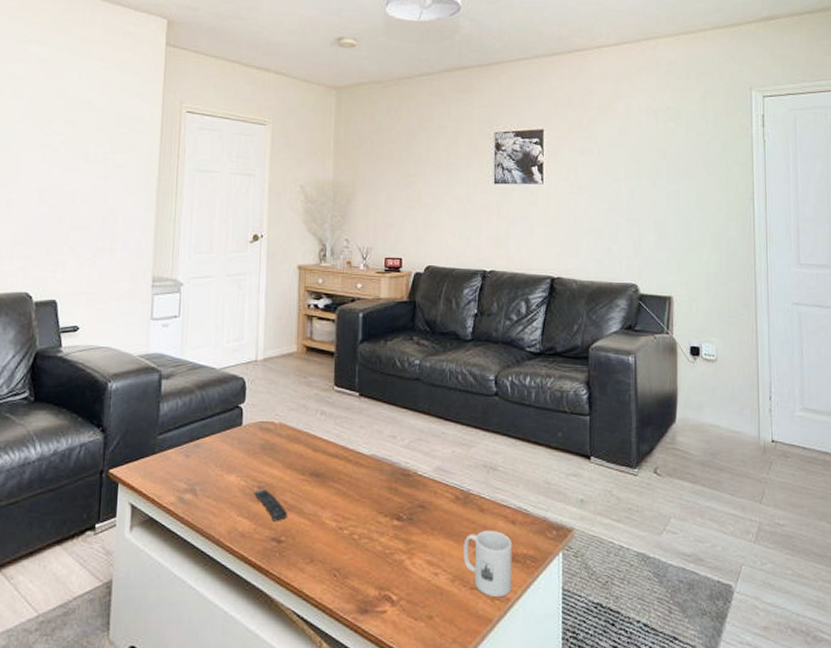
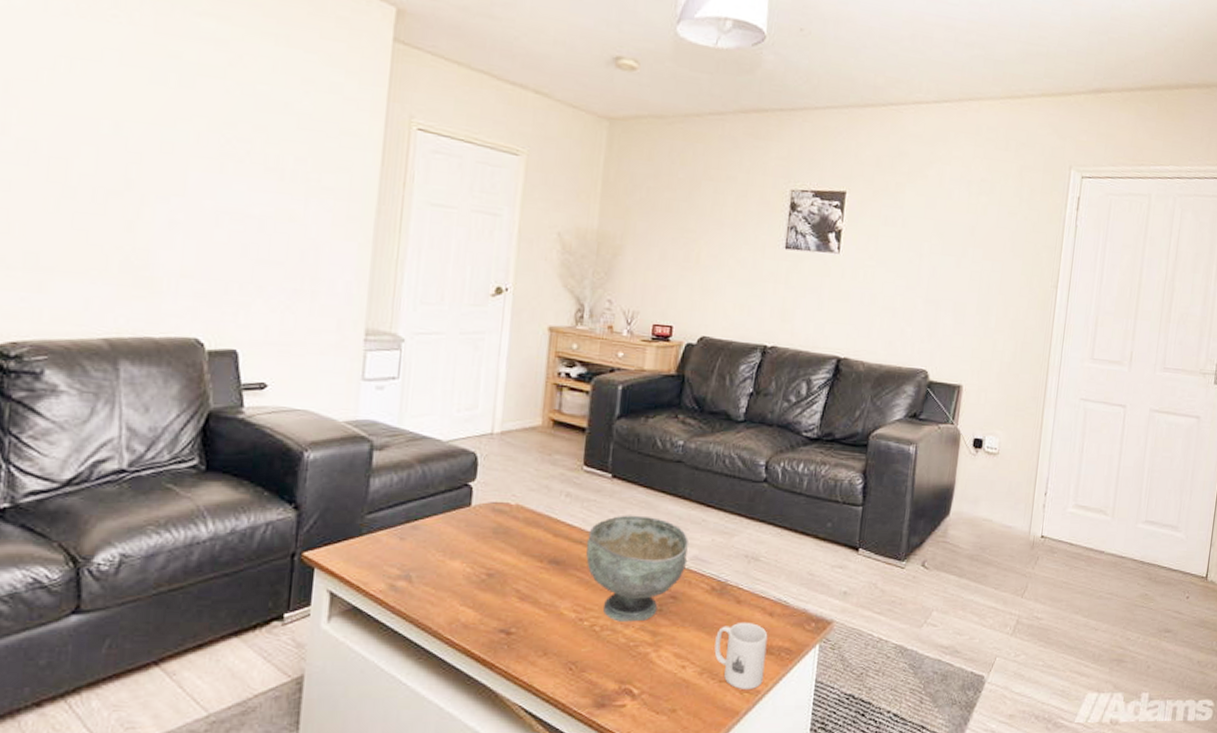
remote control: present [254,489,288,521] -> none [481,577,521,612]
decorative bowl: none [341,430,432,530] -> present [586,515,689,622]

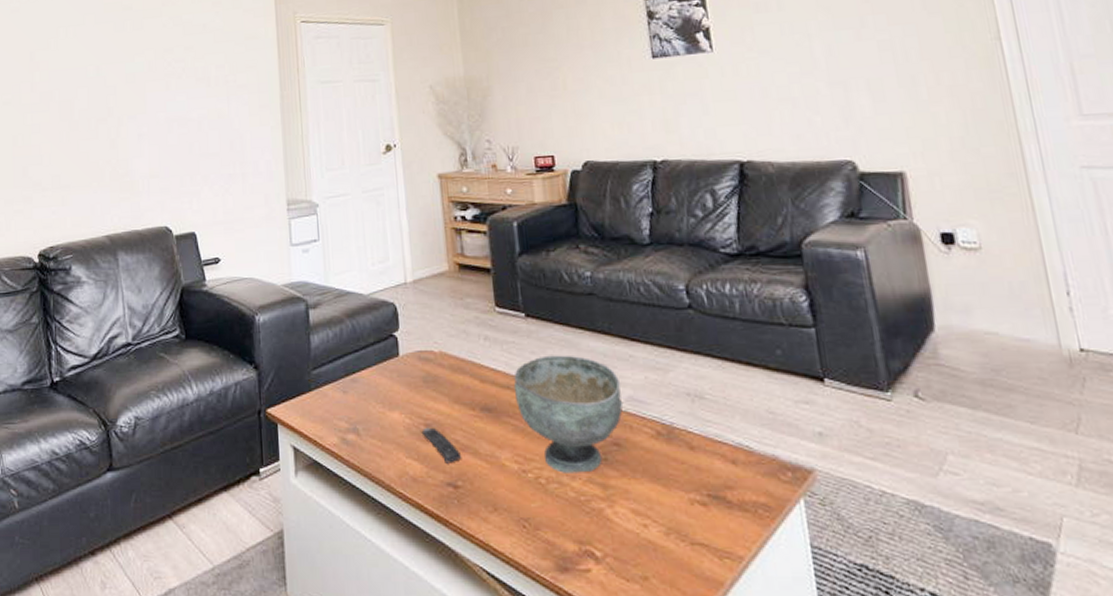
remote control: none [481,577,521,612] -> present [421,427,462,464]
mug: present [714,622,768,689] -> none [674,471,744,554]

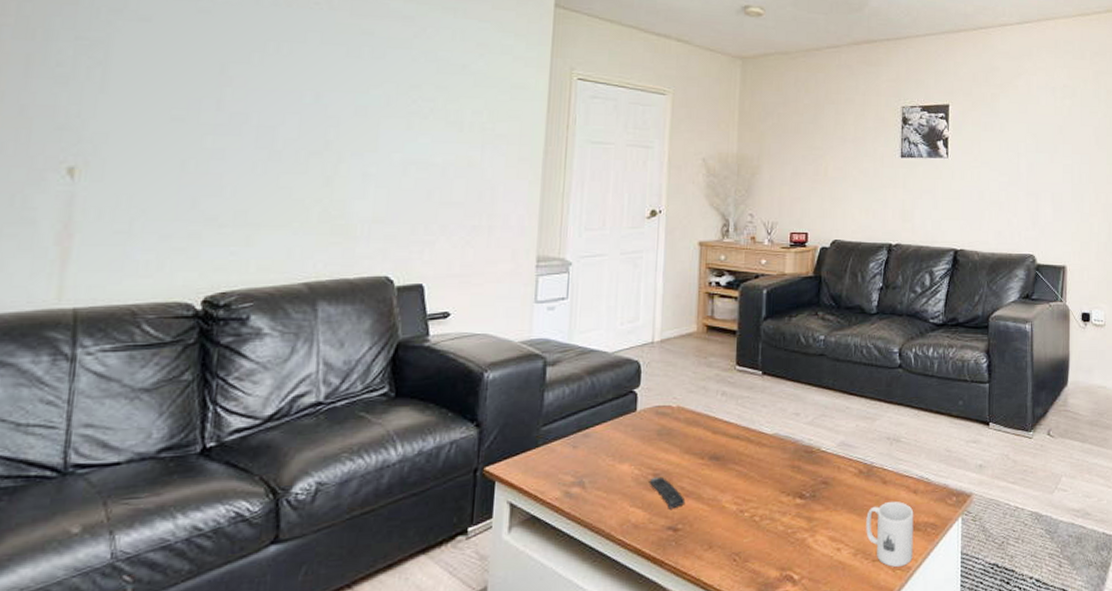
decorative bowl: present [513,355,624,473] -> none [742,407,836,511]
mug: none [674,471,744,554] -> present [866,501,914,567]

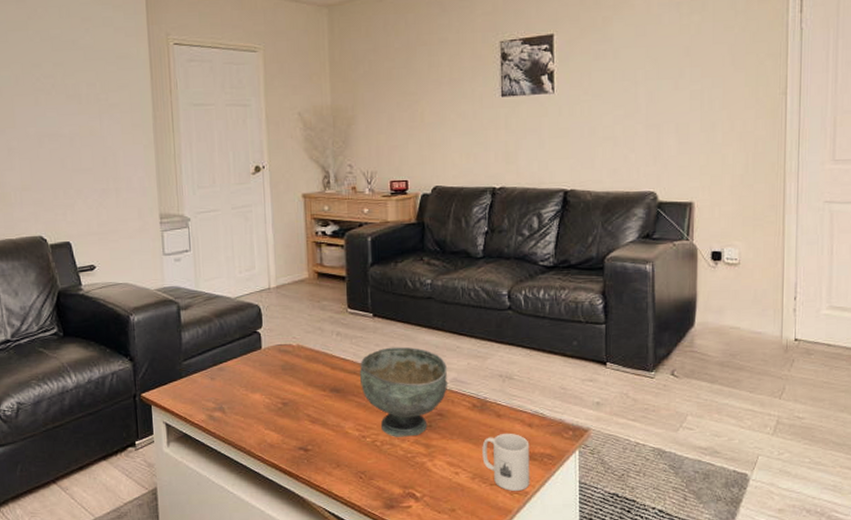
remote control: present [649,476,686,509] -> none [279,405,313,433]
decorative bowl: none [742,407,836,511] -> present [359,347,448,437]

